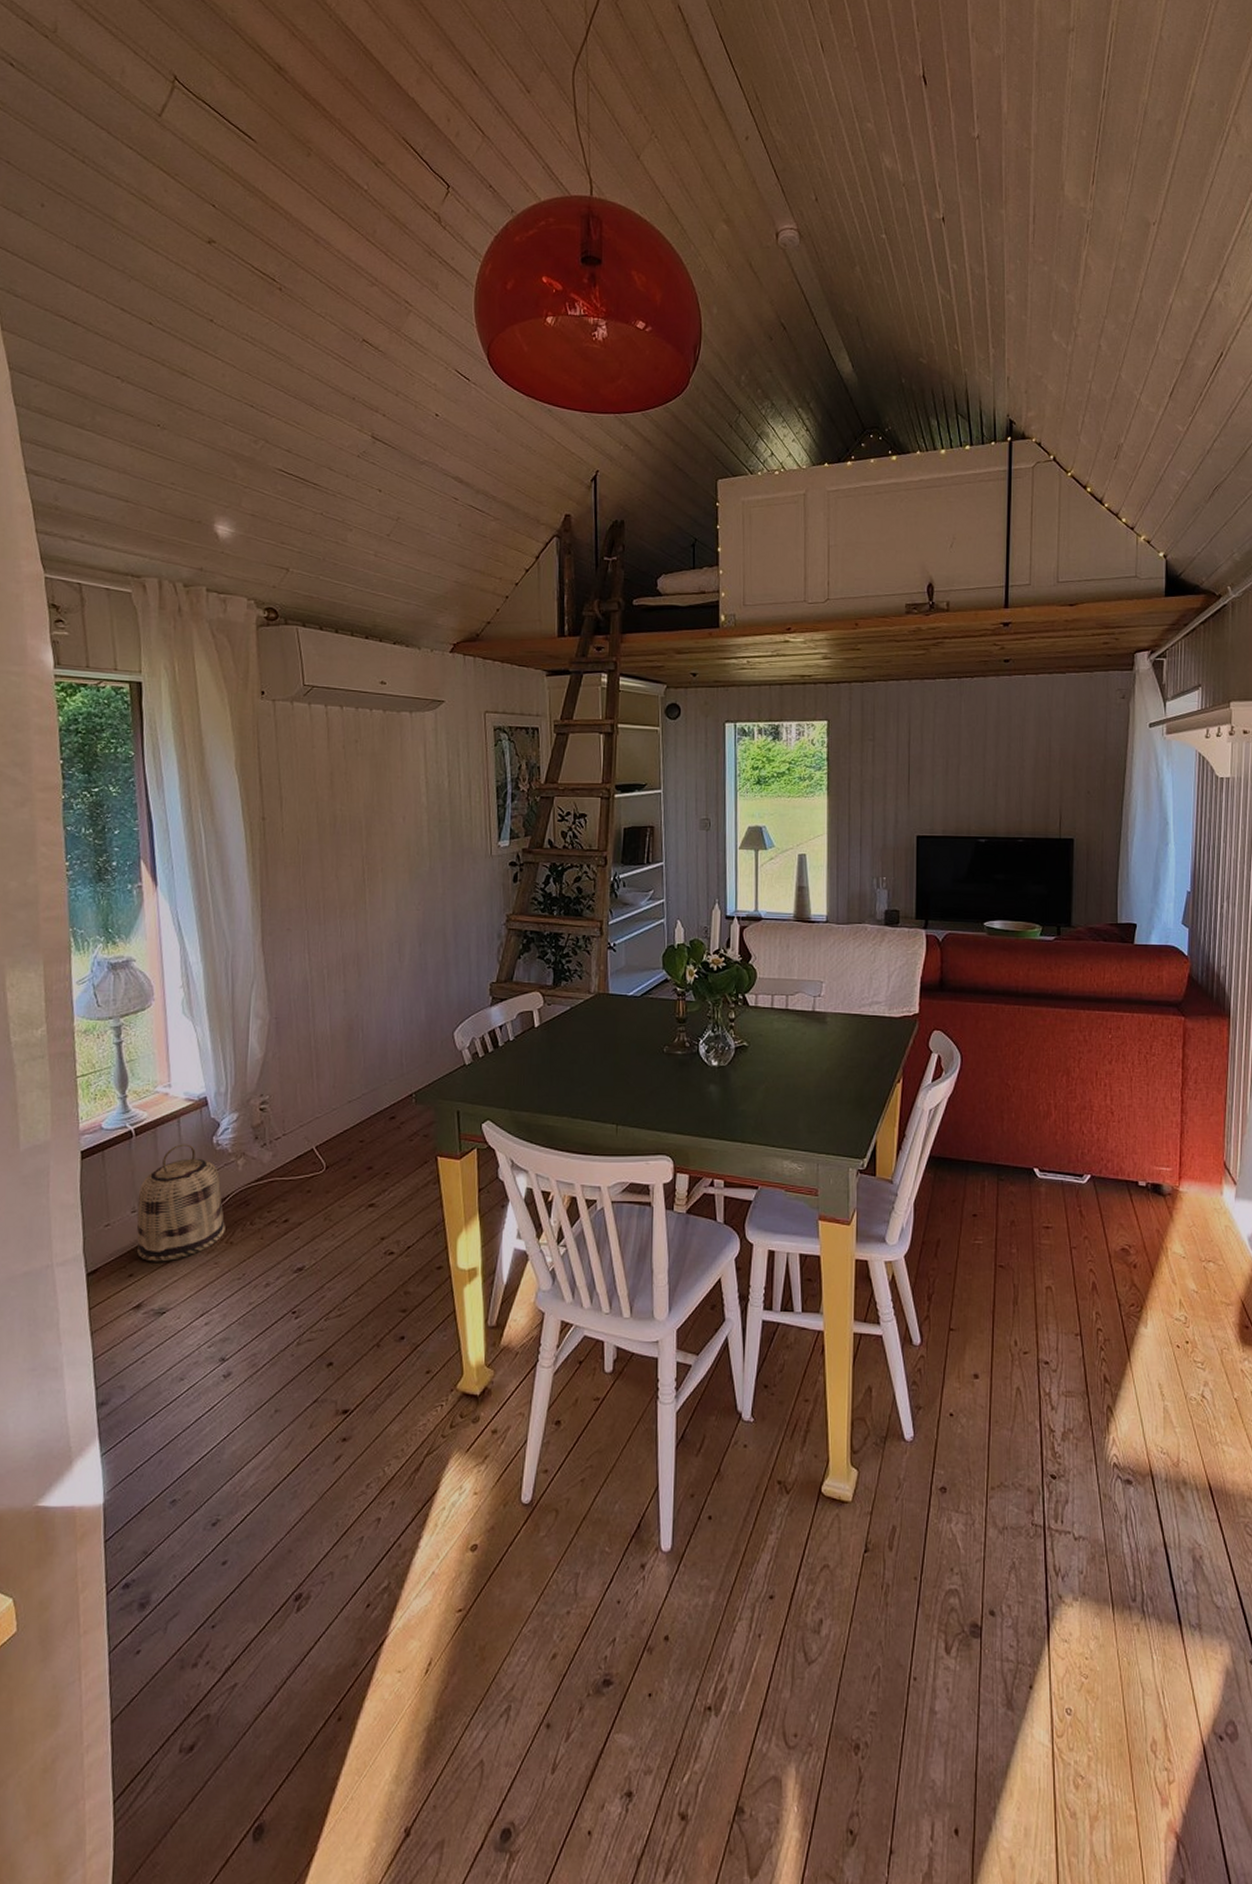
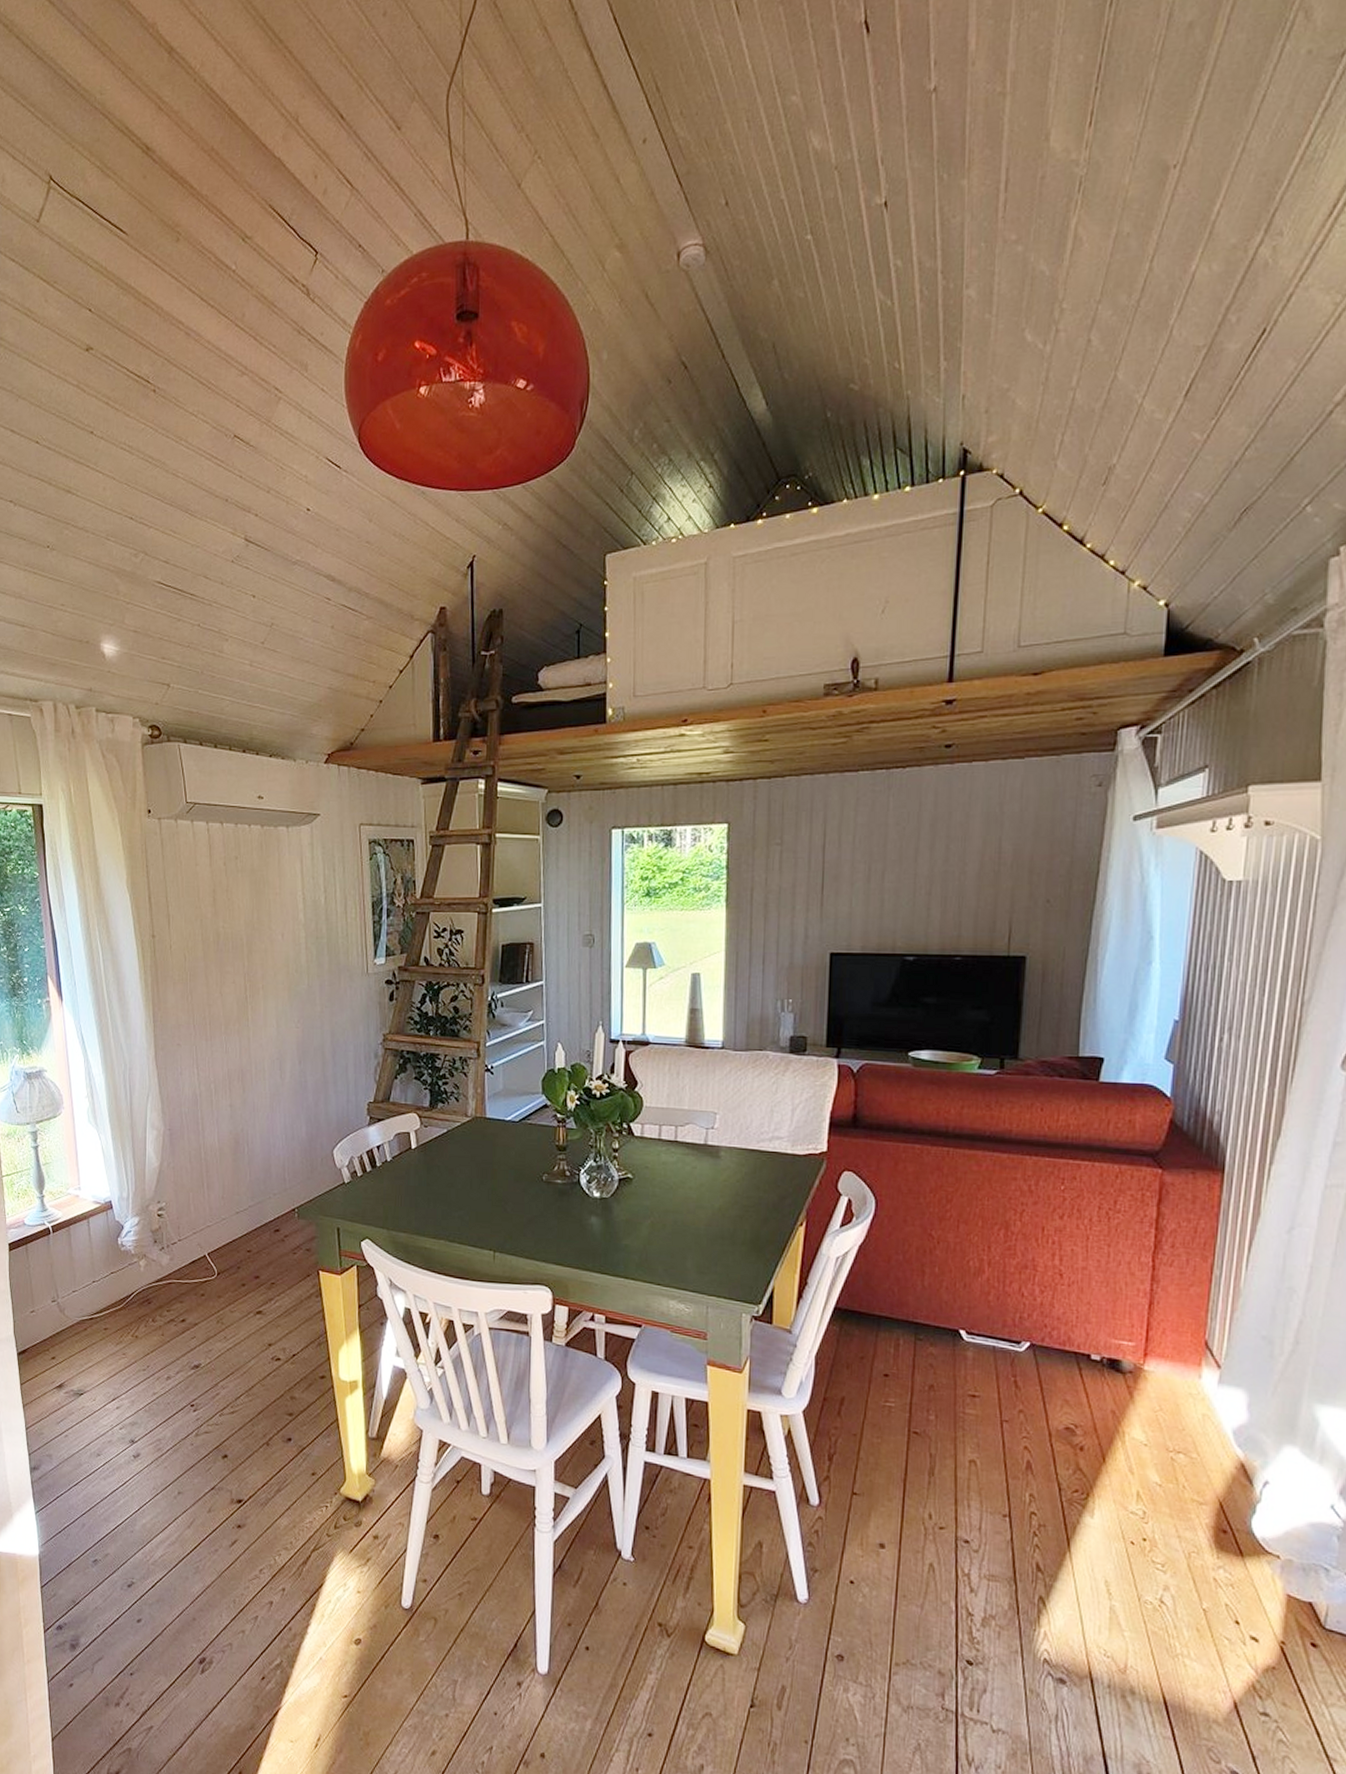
basket: present [136,1144,226,1262] -> none [56,1243,131,1349]

